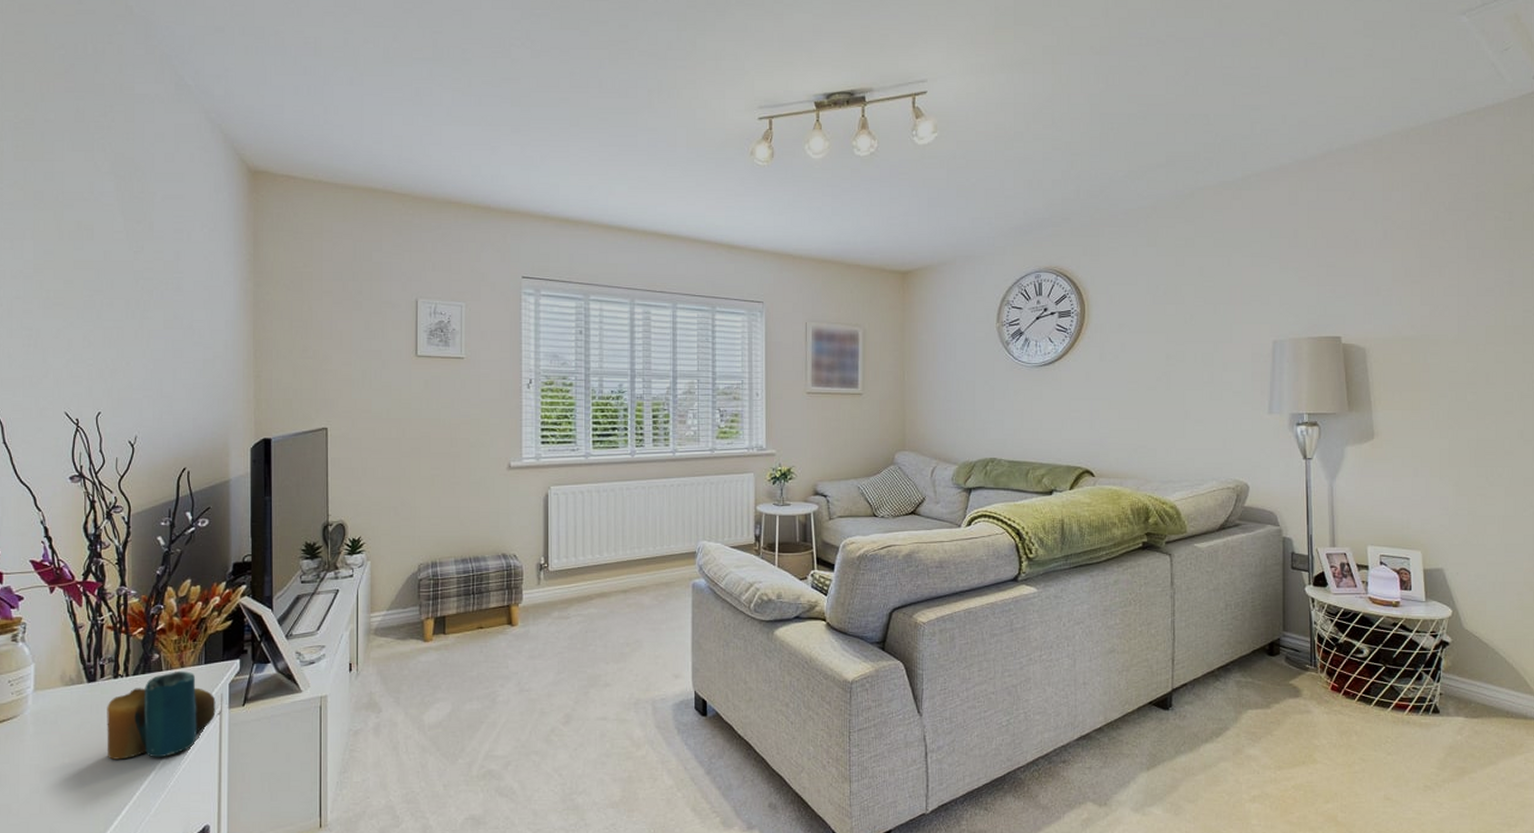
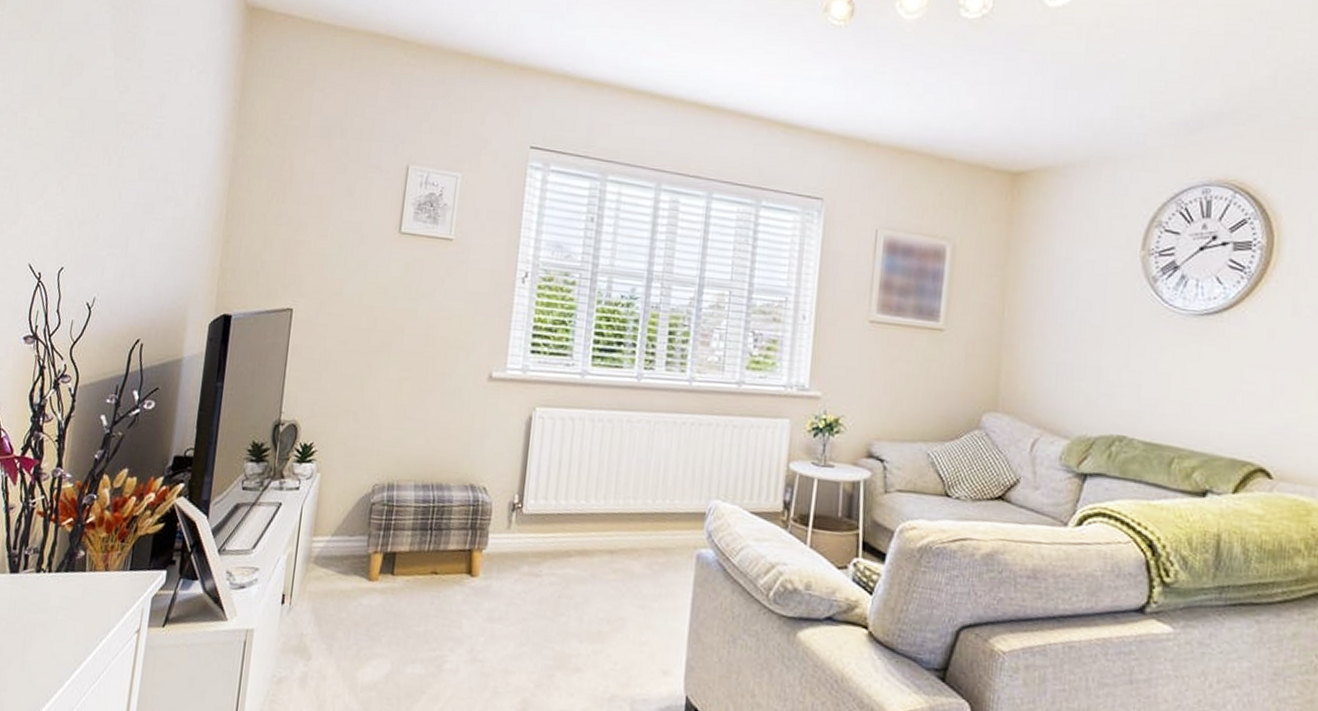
candle: present [107,672,216,760] -> none [18,574,136,674]

